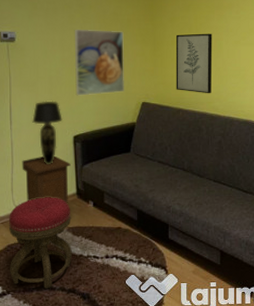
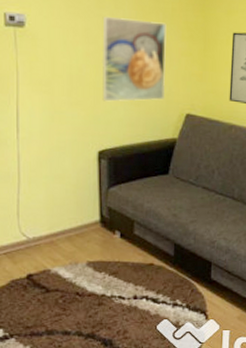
stool: present [9,197,73,289] -> none [14,224,93,333]
nightstand: present [22,156,71,204] -> none [31,174,94,234]
table lamp: present [32,101,62,164] -> none [46,105,85,184]

